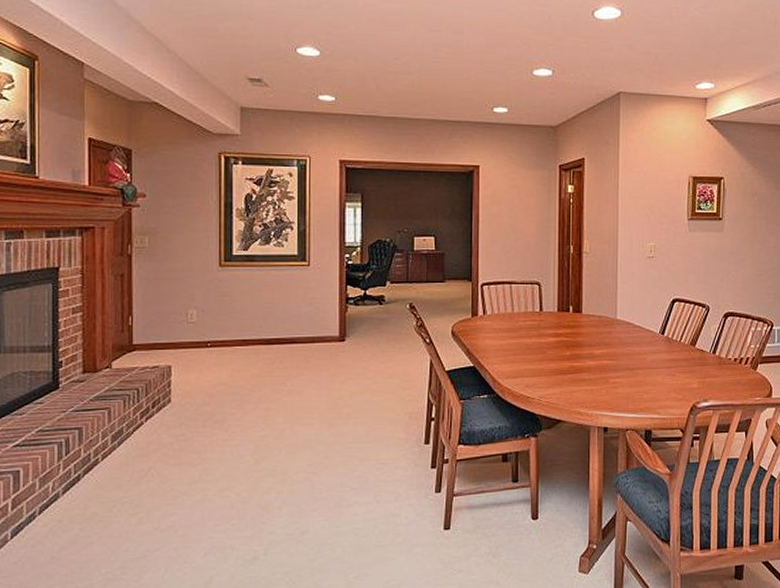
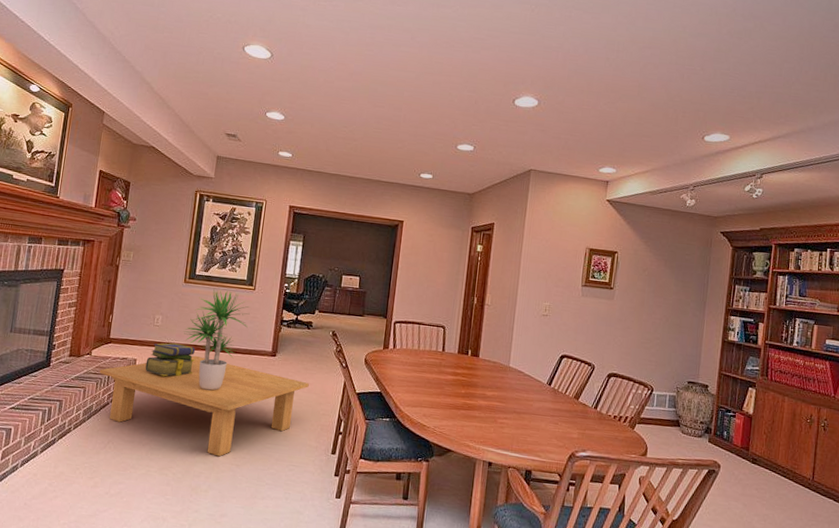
coffee table: none [125,352,389,466] -> present [99,355,309,457]
stack of books: none [184,341,245,382] -> present [145,343,195,377]
potted plant: none [226,270,307,391] -> present [183,289,250,391]

